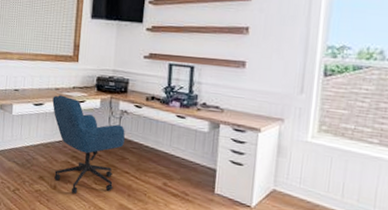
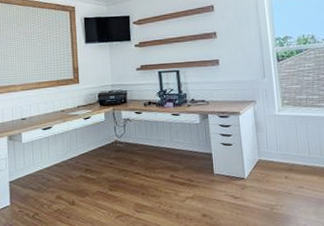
office chair: present [52,95,125,194] -> none [60,115,131,205]

